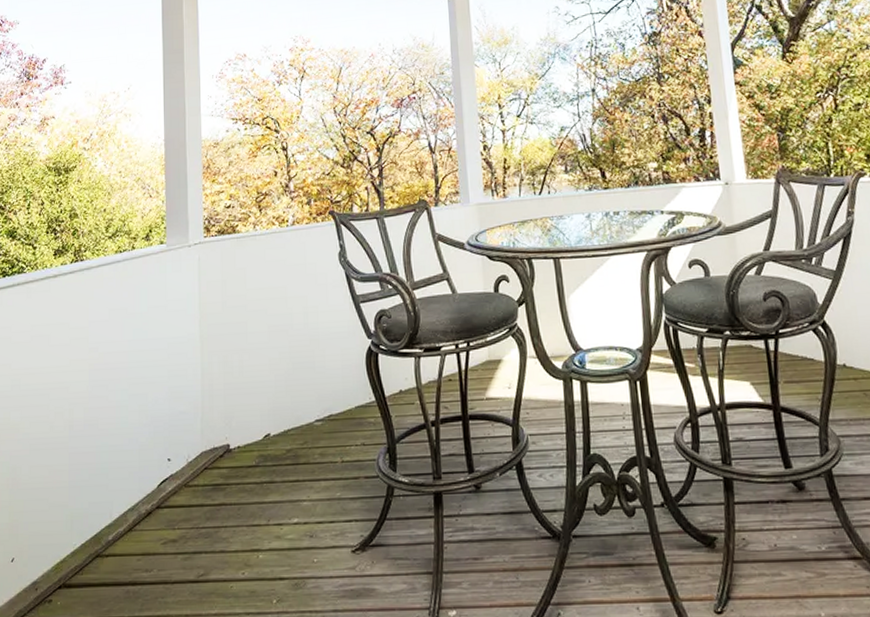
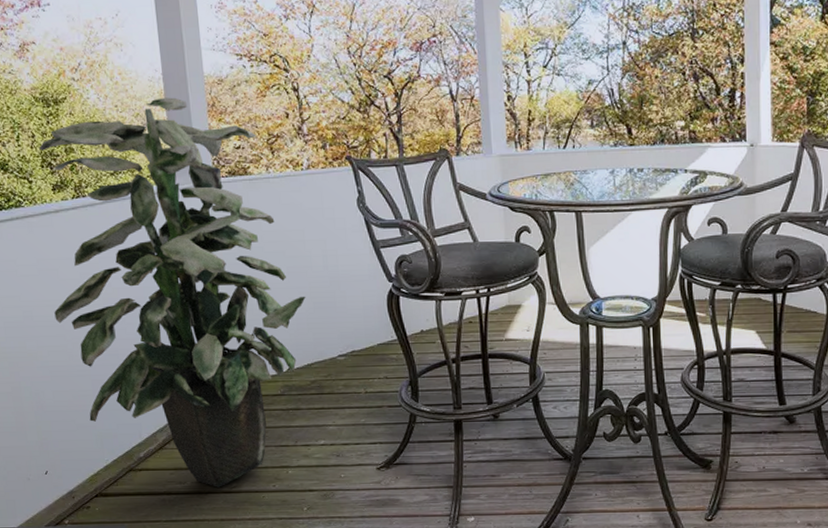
indoor plant: none [41,161,285,576] -> present [39,97,306,488]

